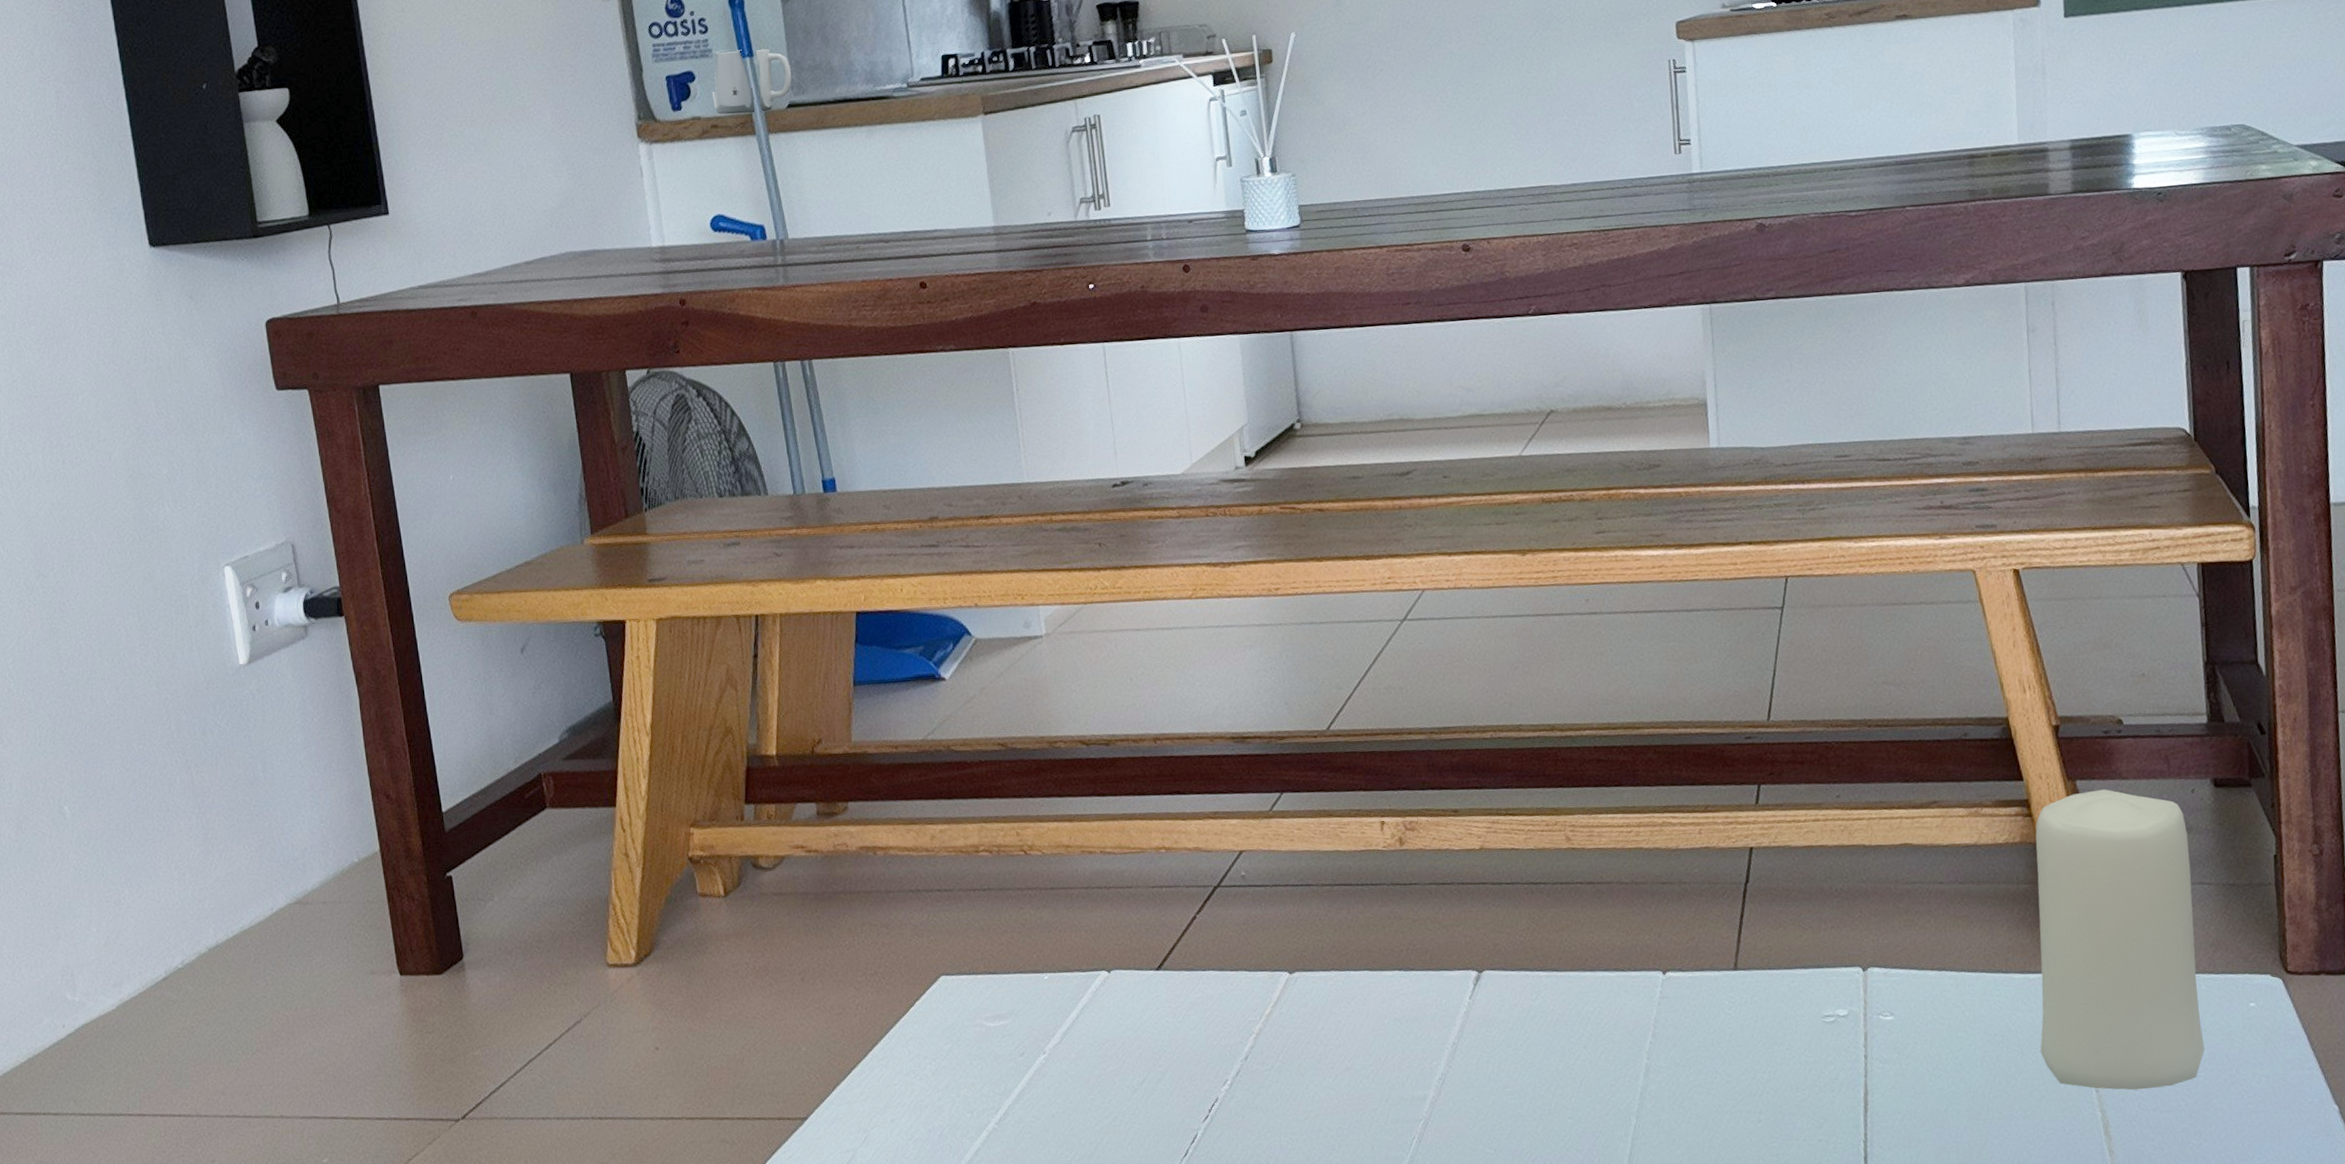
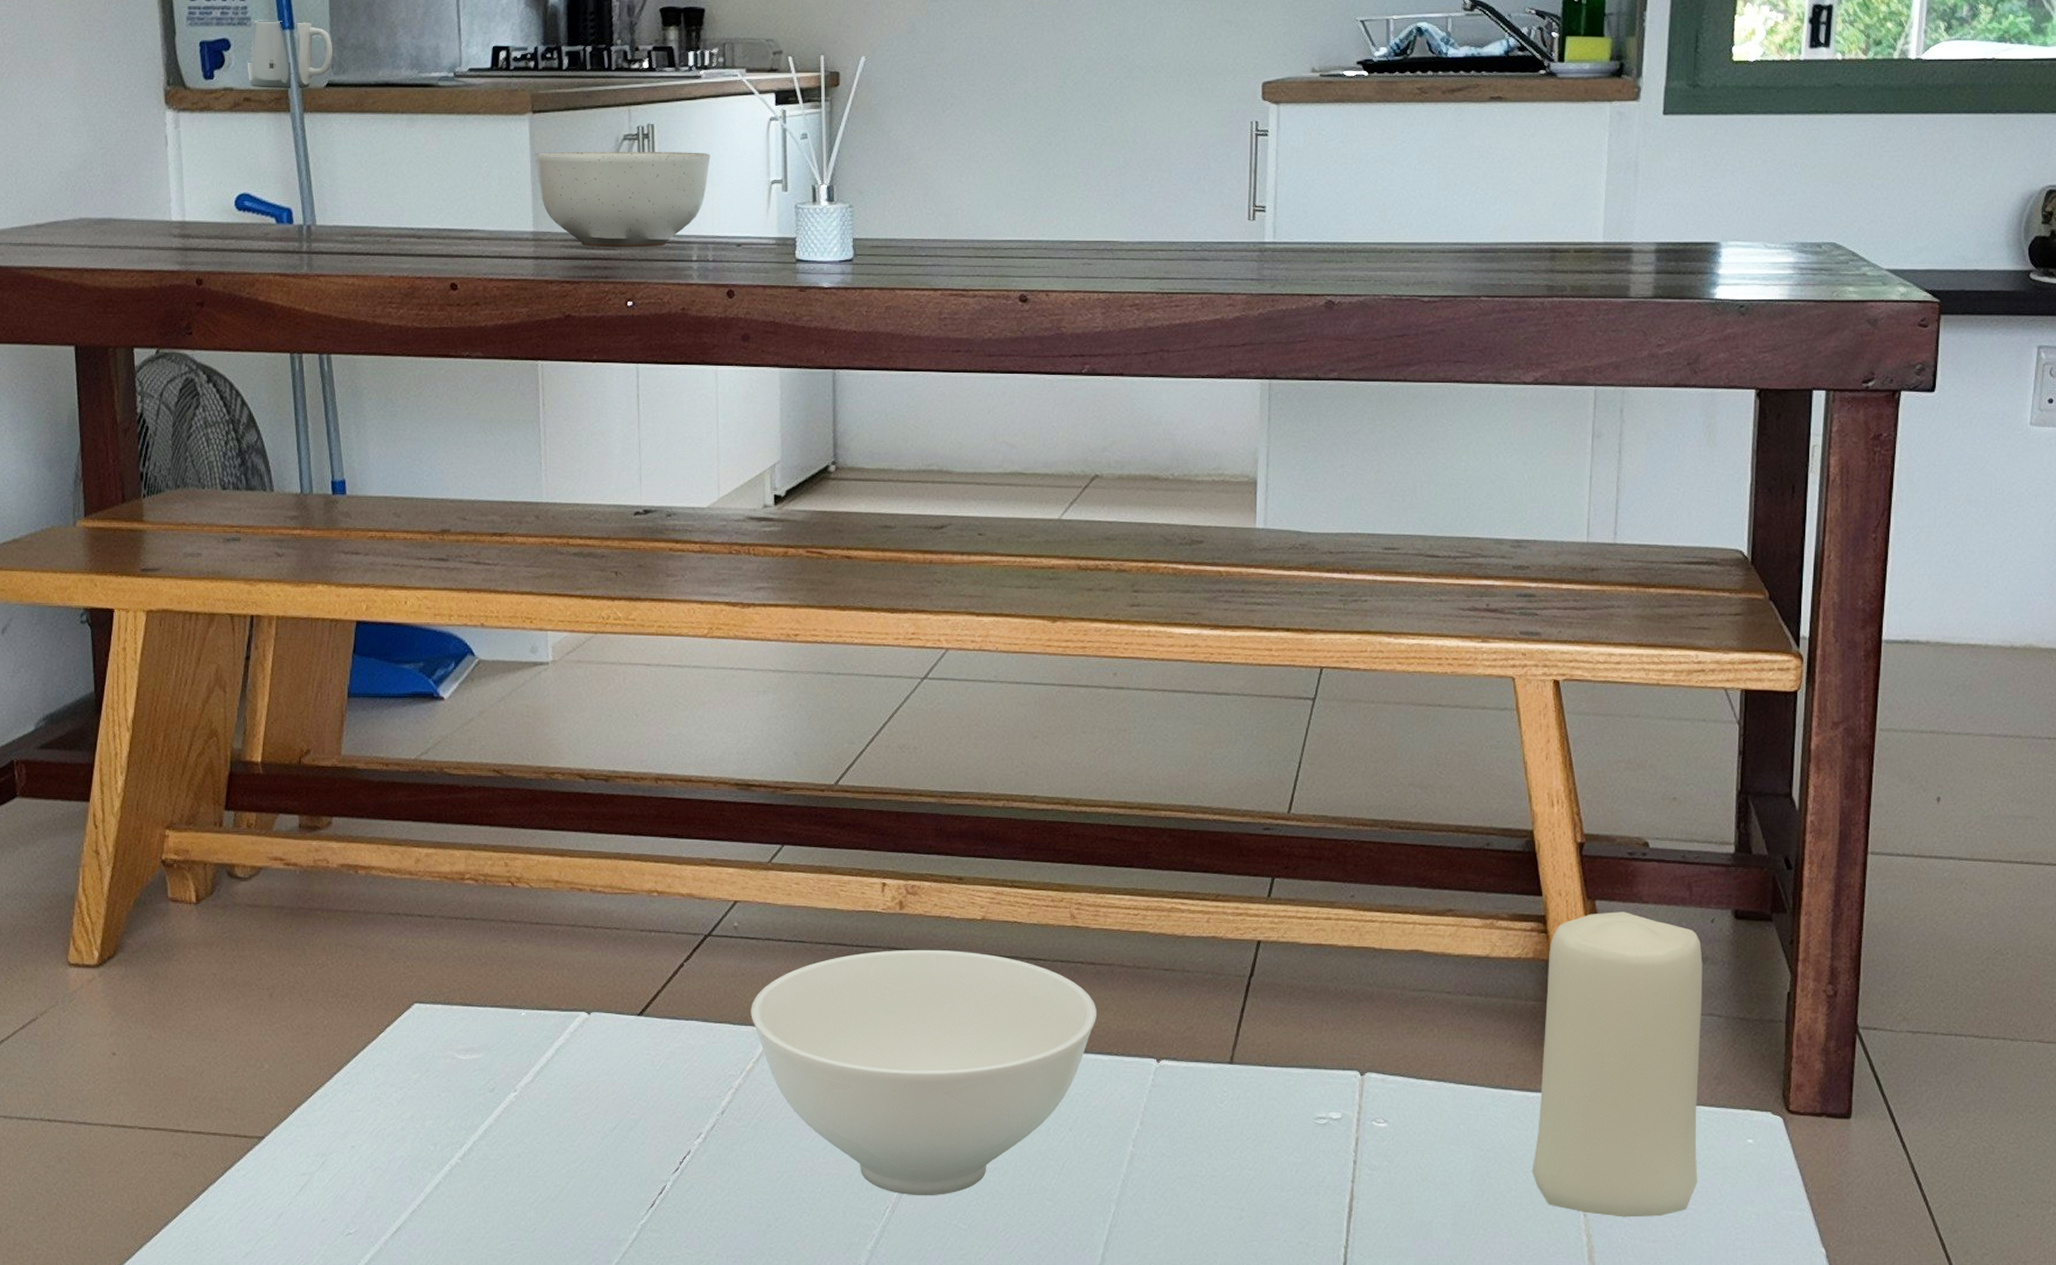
bowl: none [988,137,1156,236] -> present [534,151,710,248]
bowl: none [1264,881,1601,1125] -> present [751,949,1098,1196]

